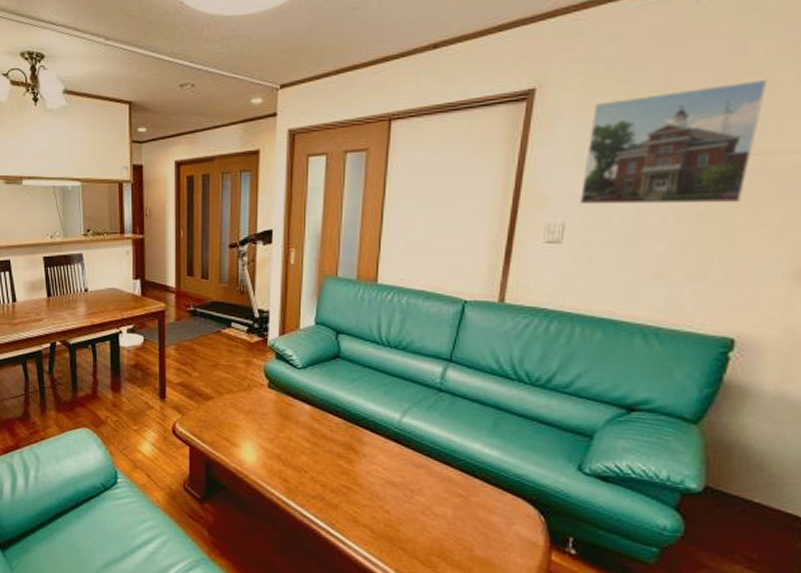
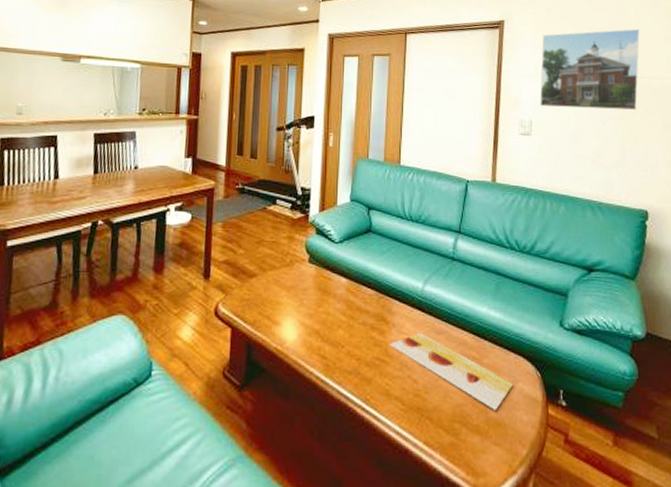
painting: none [358,464,507,549] -> present [389,332,513,410]

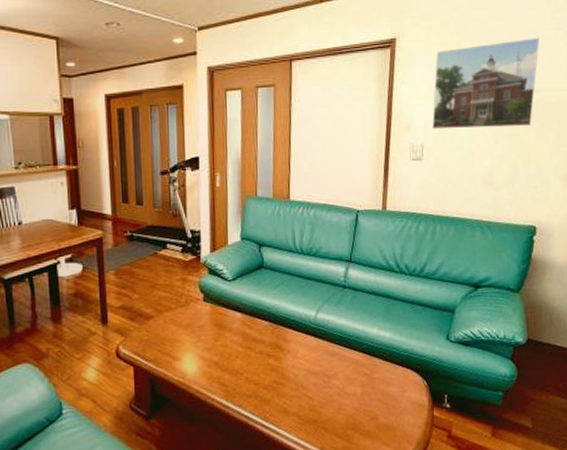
painting: present [389,332,513,410] -> none [285,355,401,417]

